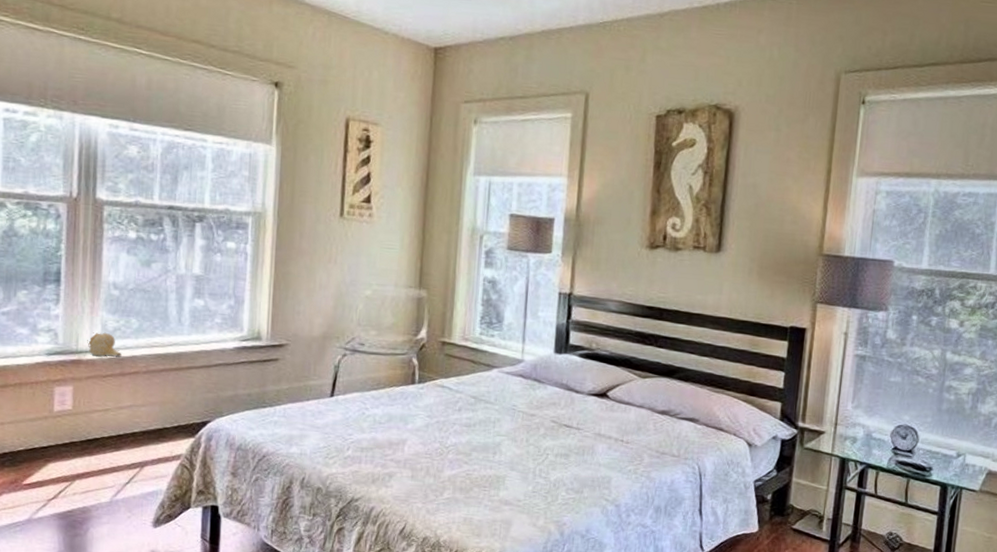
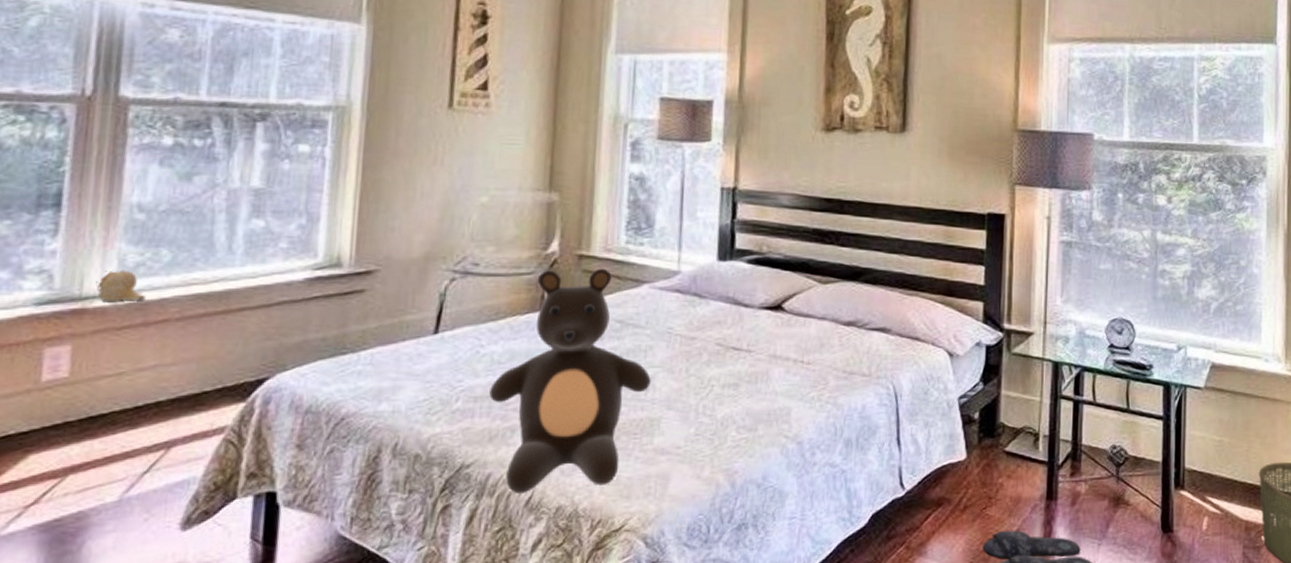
teddy bear: none [373,352,498,525] -> present [489,268,651,494]

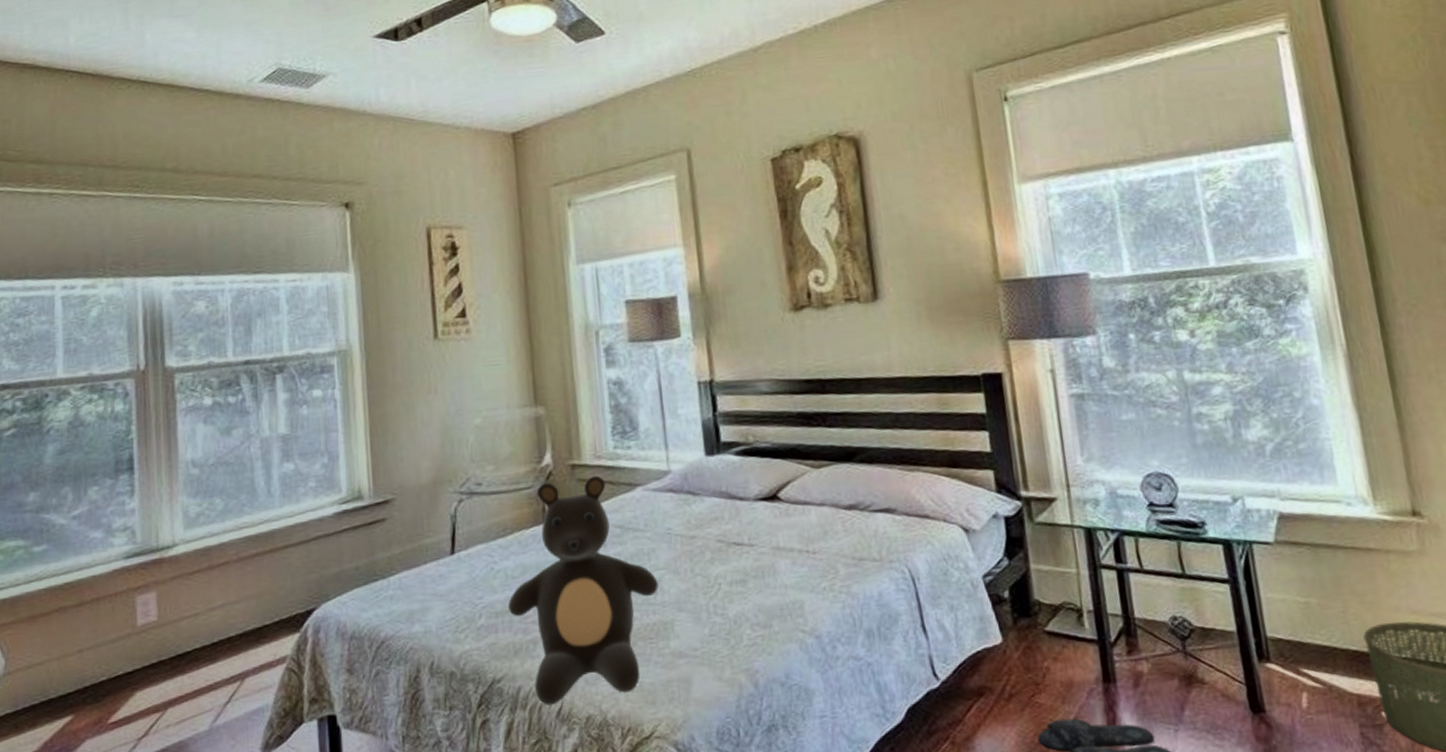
seashell: present [96,269,146,303] -> none [168,520,208,551]

